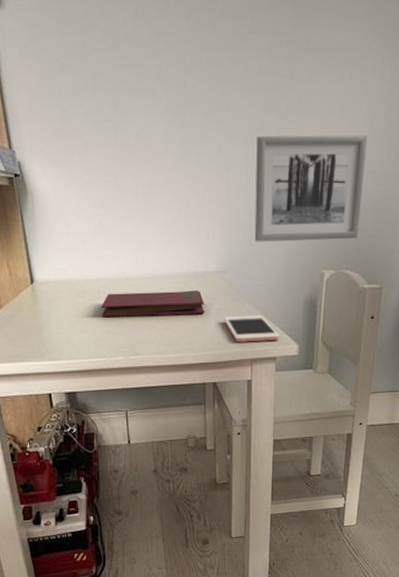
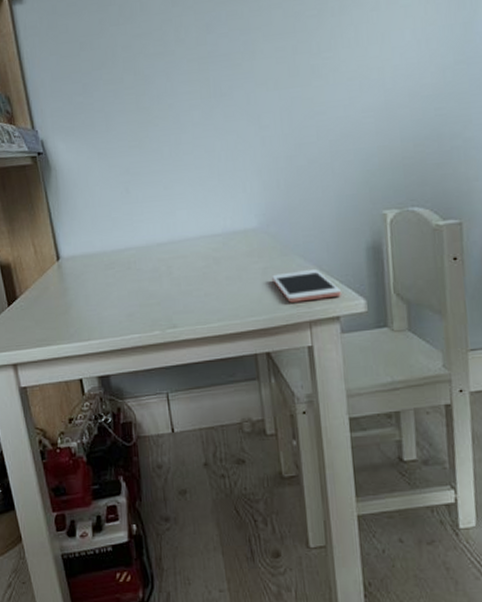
book: present [101,289,205,318] -> none [132,248,249,289]
wall art: present [254,135,368,242] -> none [289,59,423,189]

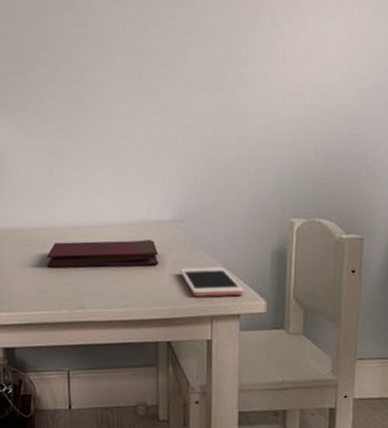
book: none [132,248,249,289] -> present [46,239,159,268]

